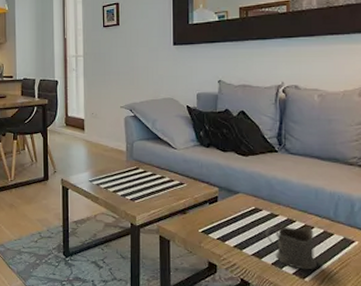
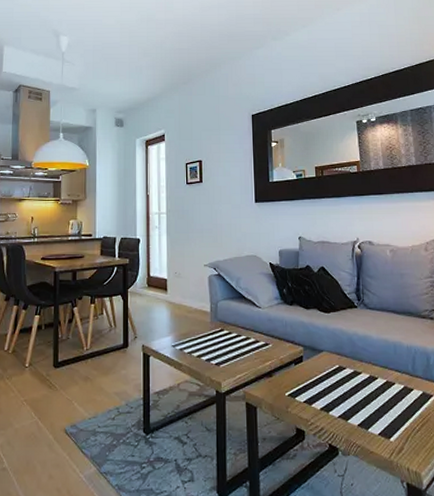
cup: present [265,226,317,270] -> none [350,384,400,429]

